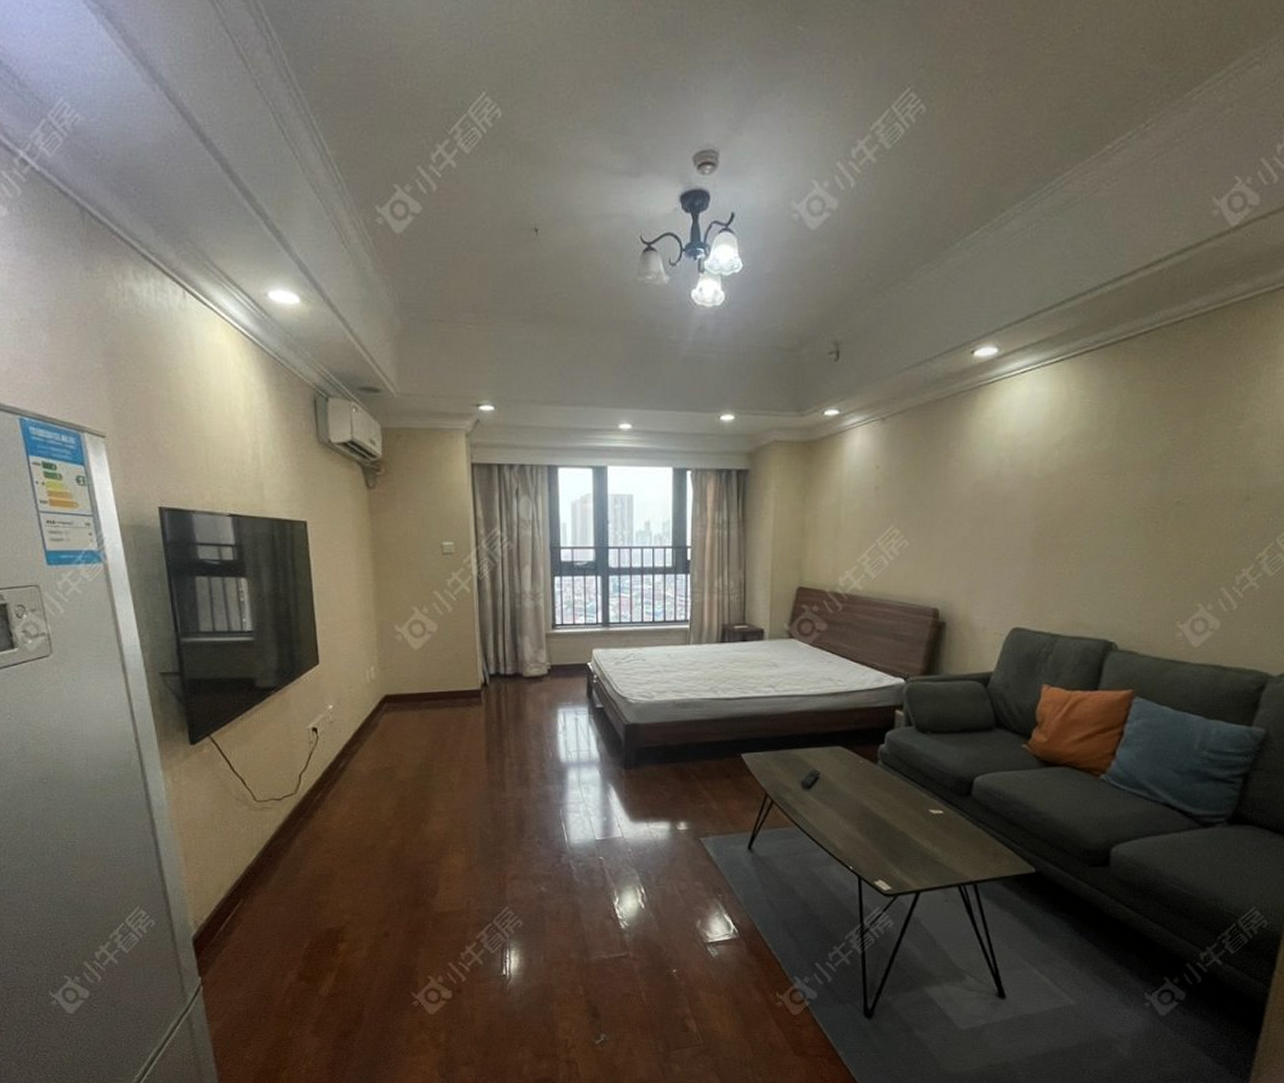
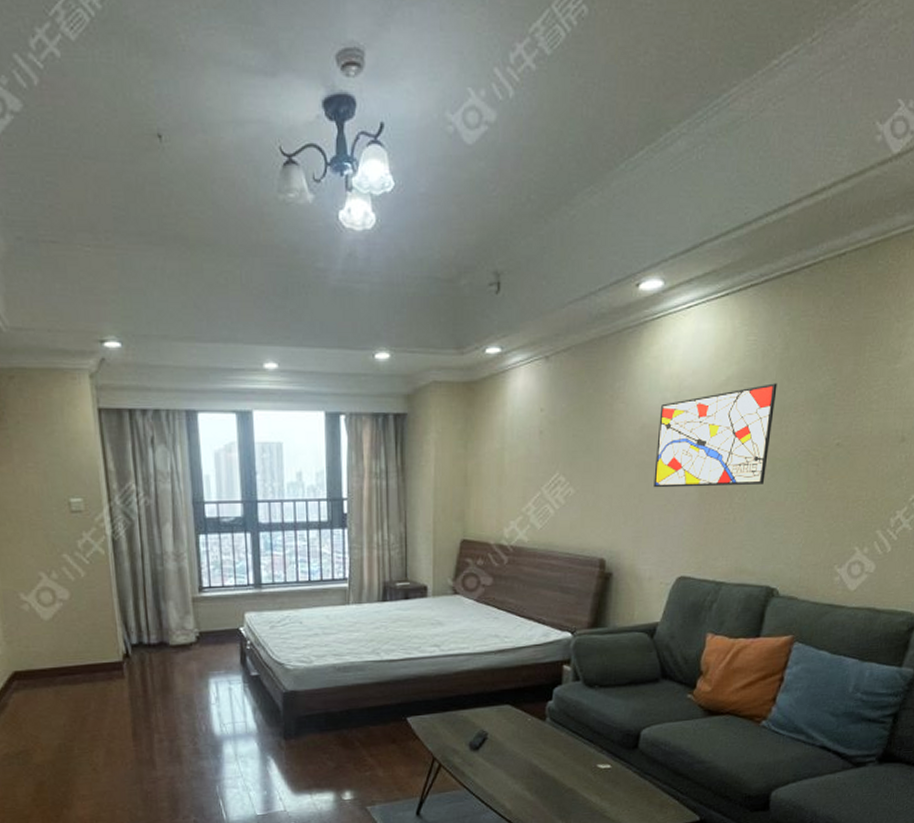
wall art: none [987,443,1114,542] -> present [653,383,778,488]

